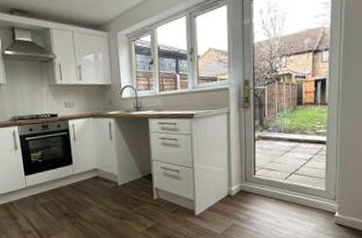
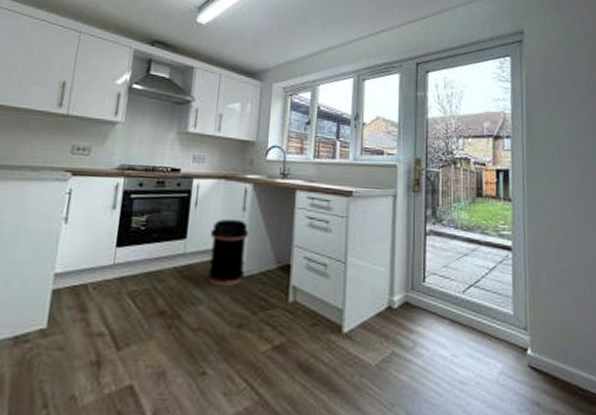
trash can: none [89,146,118,194] -> present [208,219,249,287]

